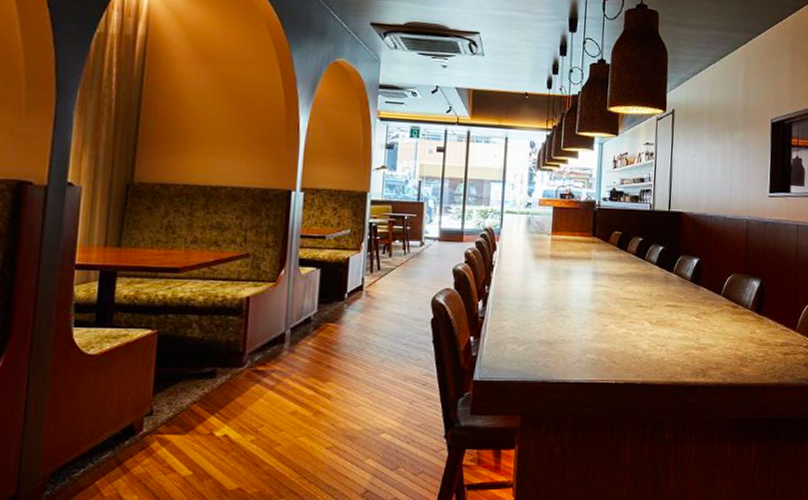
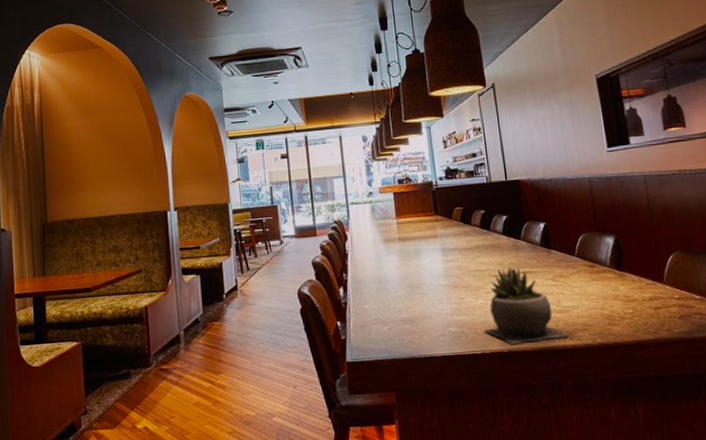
succulent plant: none [620,298,703,376] -> present [483,266,570,344]

